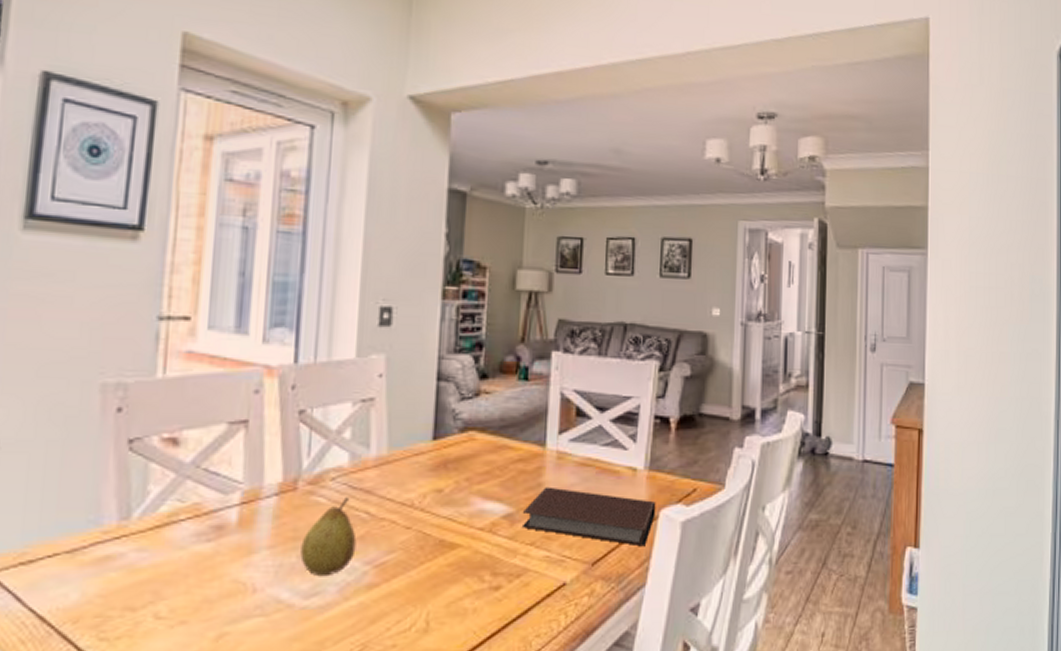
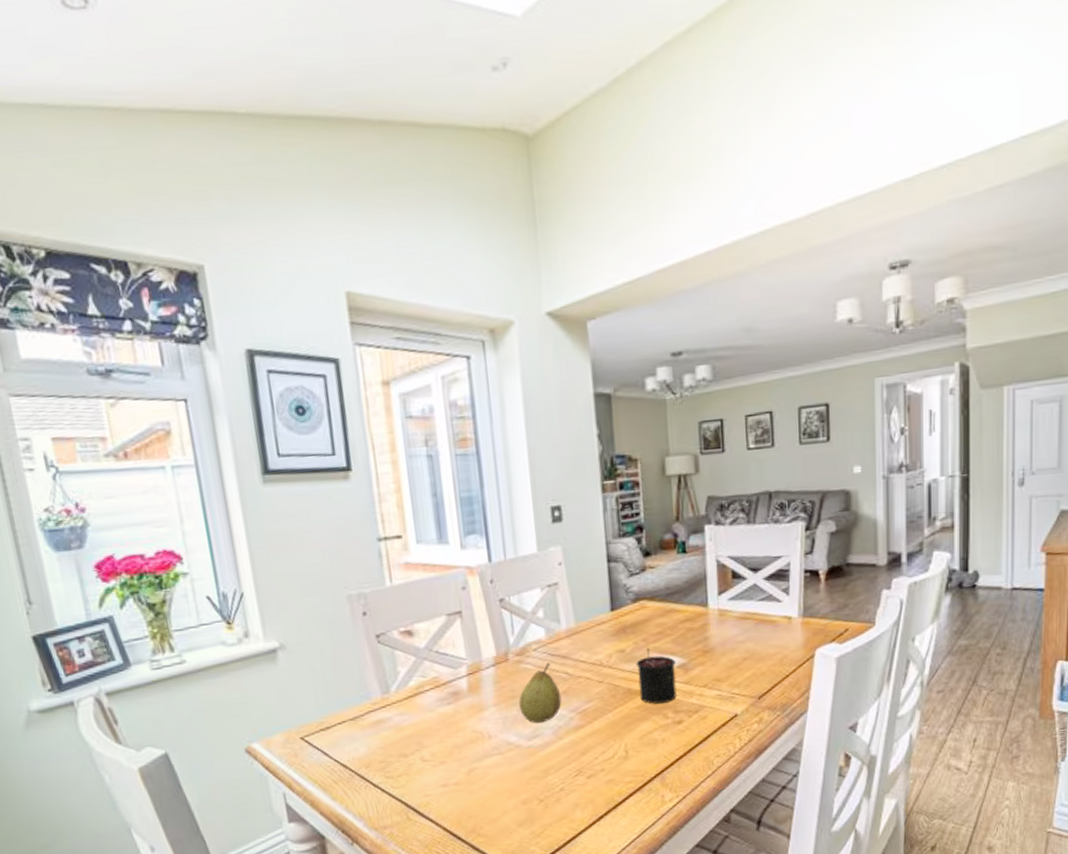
candle: none [453,491,501,562] -> present [636,648,677,704]
notebook: present [521,486,656,547] -> none [693,639,812,681]

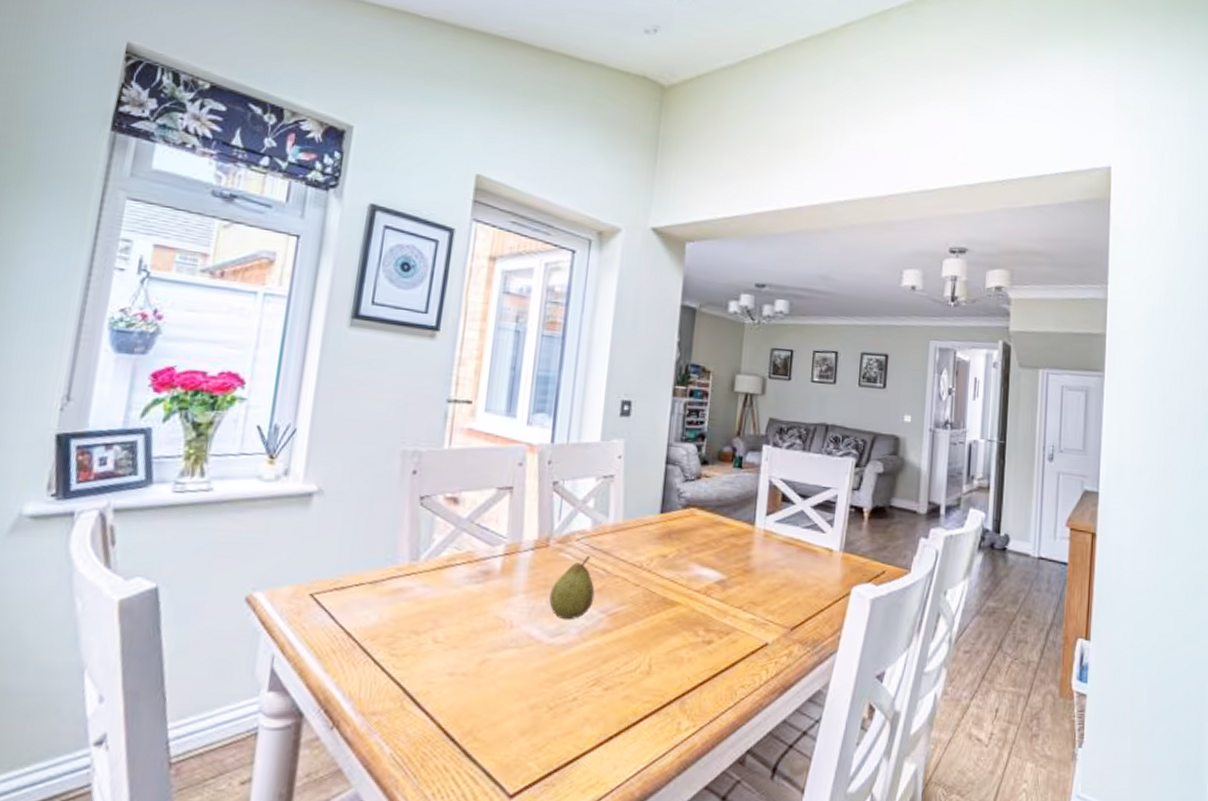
candle: present [636,648,677,704] -> none [673,558,715,619]

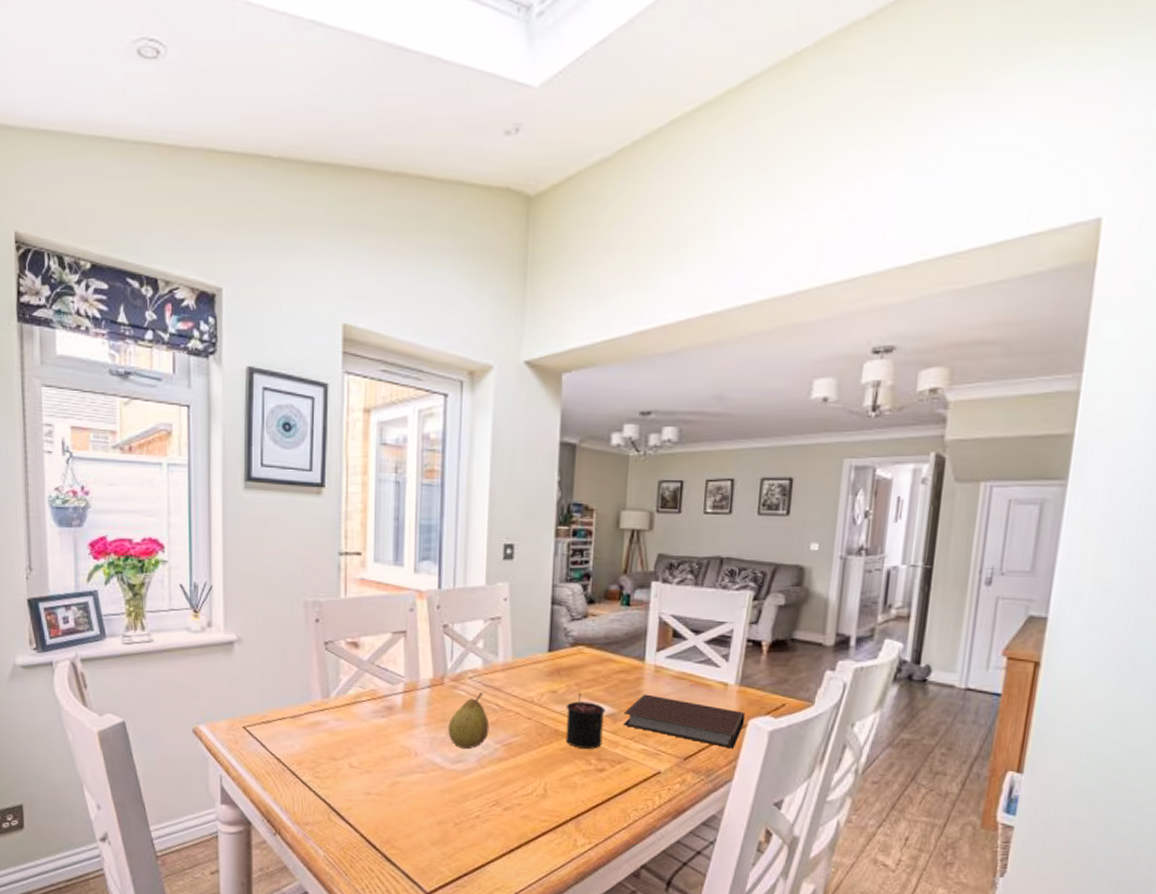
candle: none [673,558,715,619] -> present [565,693,605,749]
notebook: none [731,559,849,618] -> present [622,694,745,749]

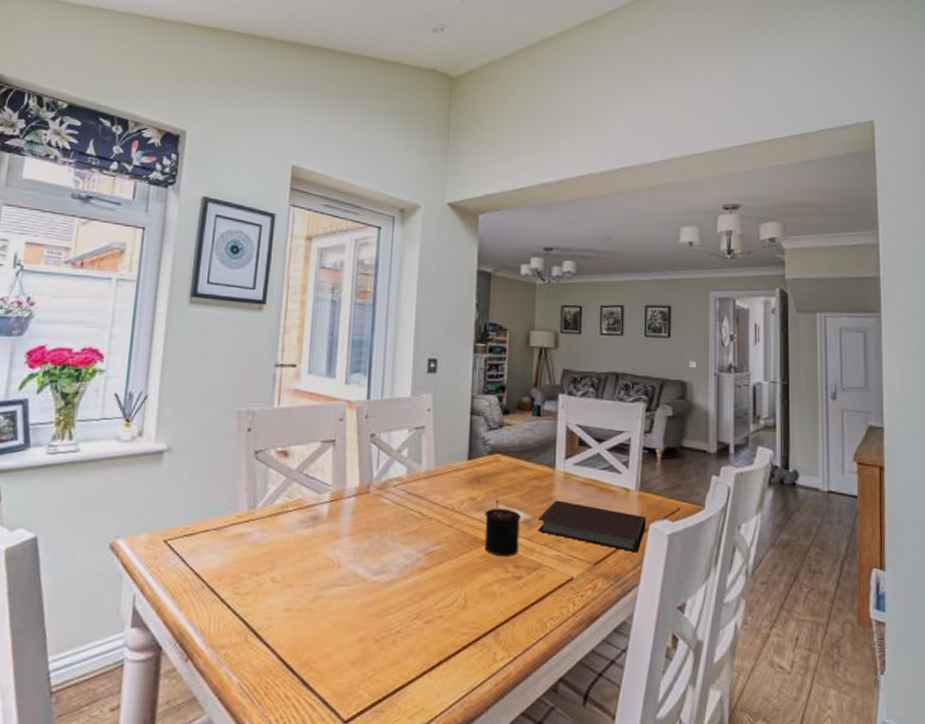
fruit: present [448,692,490,750] -> none [372,500,412,560]

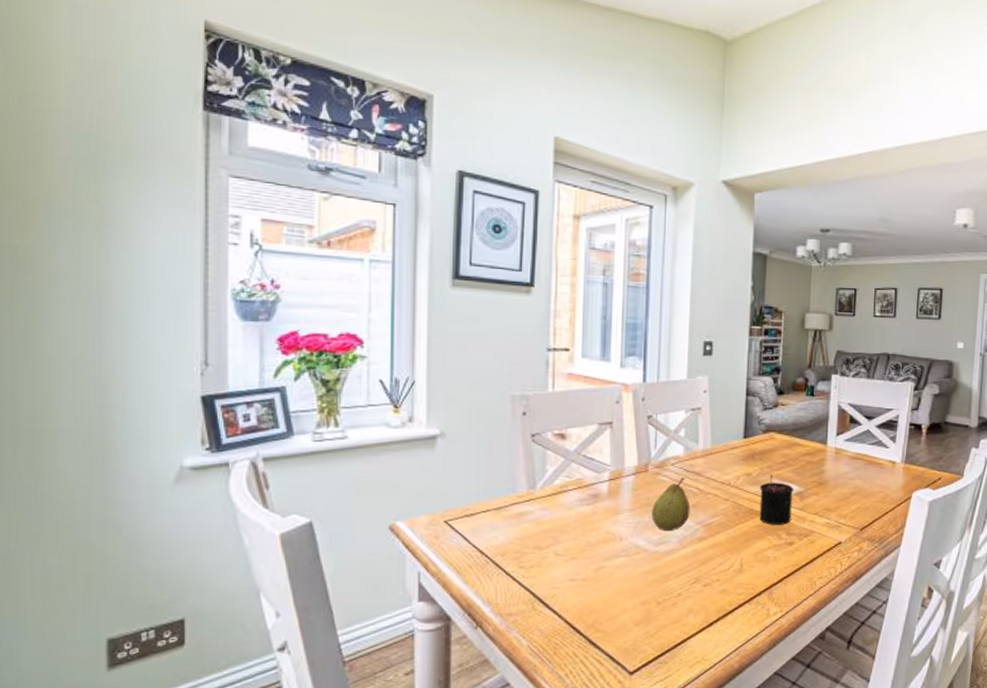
fruit: none [372,500,412,560] -> present [652,477,690,532]
notebook: present [537,500,646,553] -> none [808,473,910,518]

